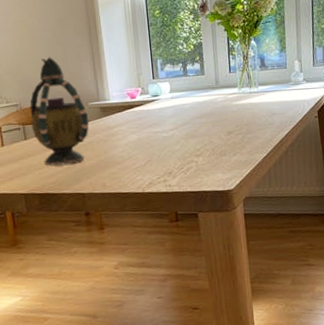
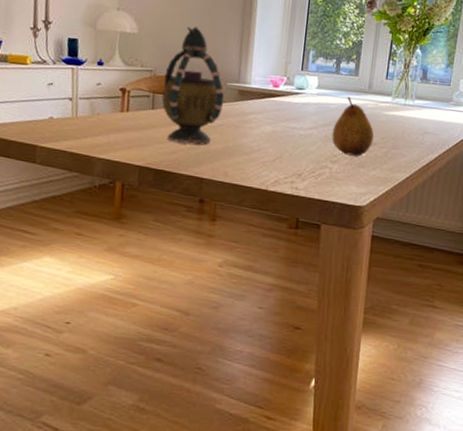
fruit: none [191,95,230,147] -> present [332,96,375,157]

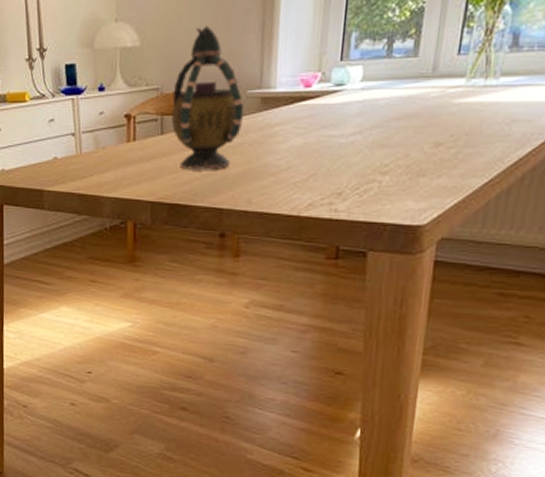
fruit: present [332,96,375,157] -> none [381,86,440,163]

